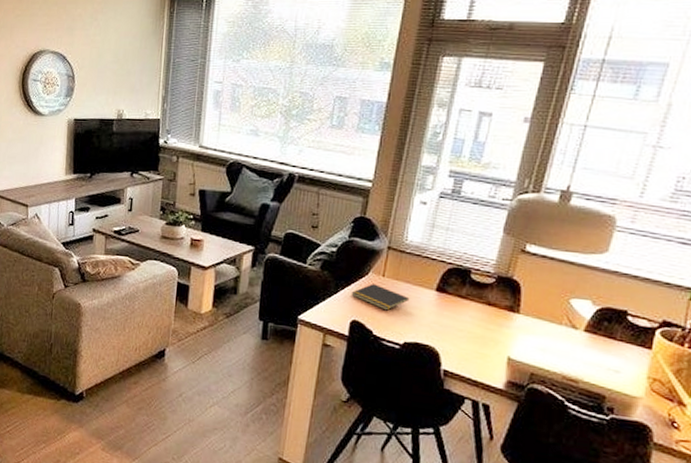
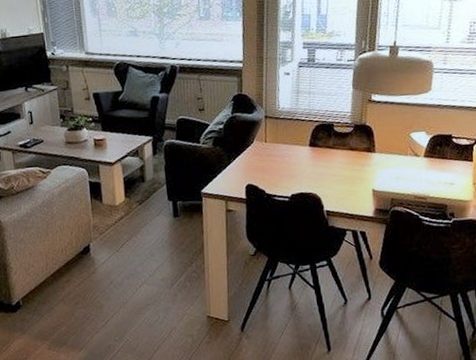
notepad: present [351,284,410,311] -> none [242,150,290,171]

